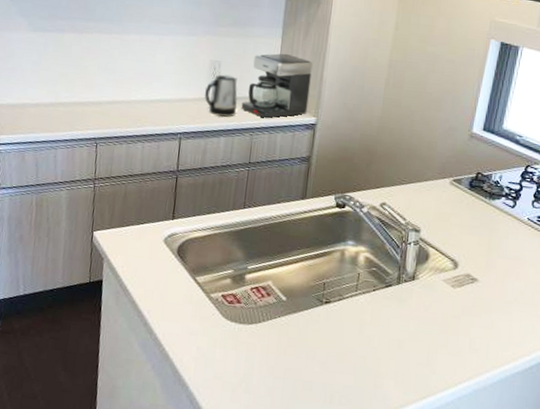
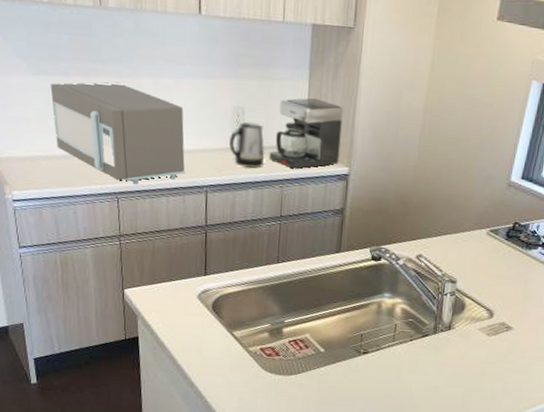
microwave: none [45,38,165,132] -> present [50,82,186,185]

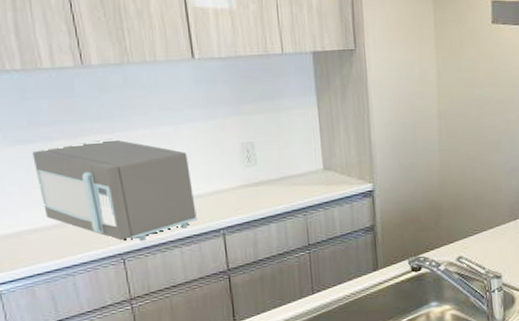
kettle: present [228,121,265,169] -> none [241,155,283,203]
coffee maker: present [269,97,343,170] -> none [287,121,361,195]

